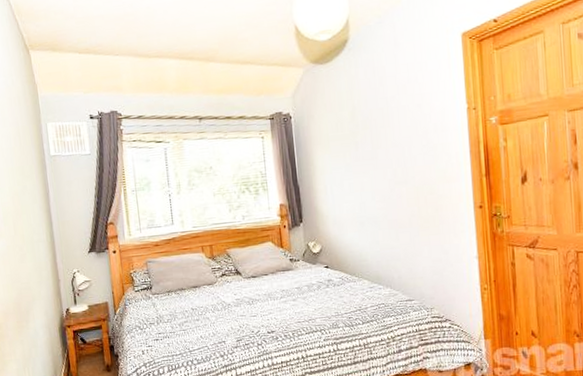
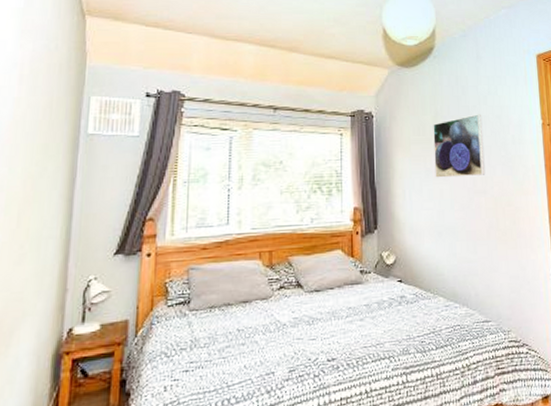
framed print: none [351,104,406,172] -> present [433,114,486,178]

